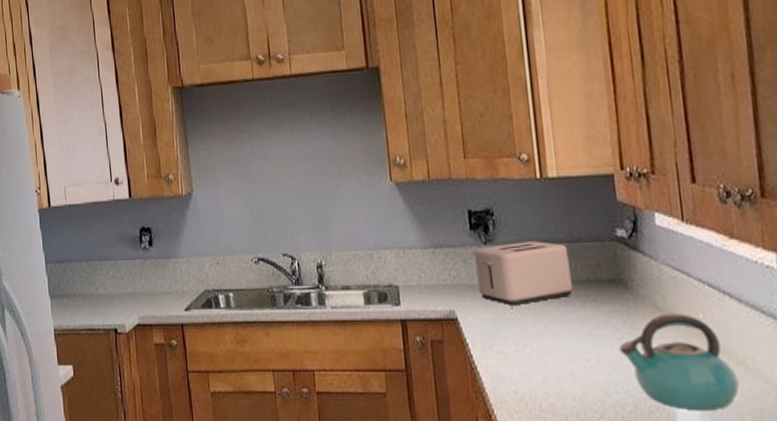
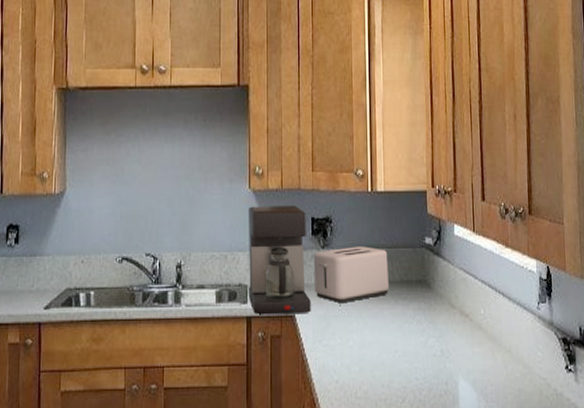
coffee maker: none [391,198,477,318] -> present [248,206,311,315]
kettle: present [619,313,739,411] -> none [421,309,505,393]

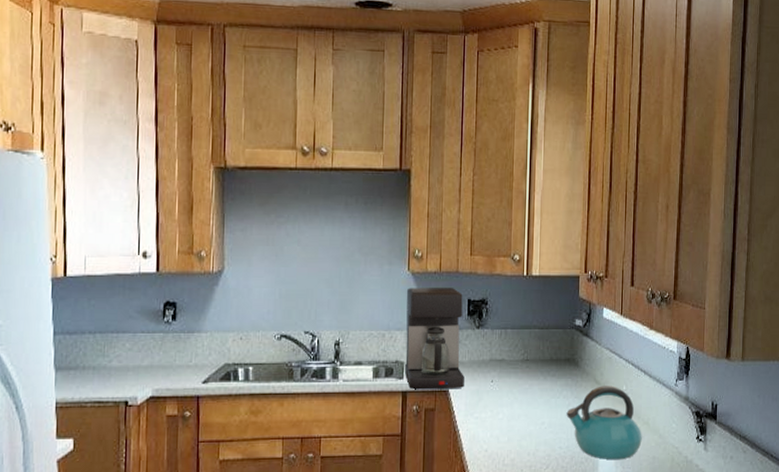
toaster: present [313,246,390,304] -> none [468,327,540,380]
kettle: none [421,309,505,393] -> present [566,386,642,460]

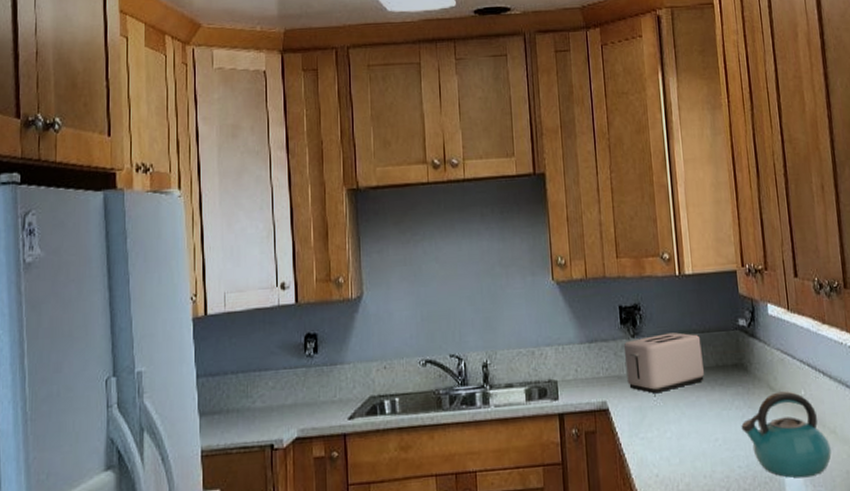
coffee maker: present [405,288,464,390] -> none [552,295,625,411]
toaster: none [468,327,540,380] -> present [623,332,705,394]

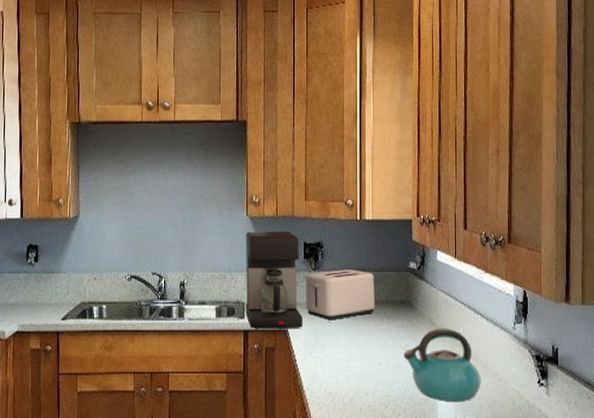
coffee maker: none [552,295,625,411] -> present [245,232,302,329]

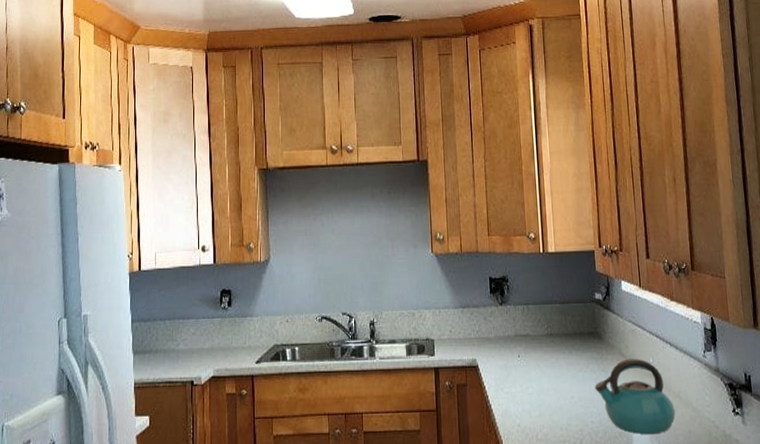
coffee maker: present [245,232,302,329] -> none [431,267,493,366]
toaster: present [305,269,376,321] -> none [492,302,564,355]

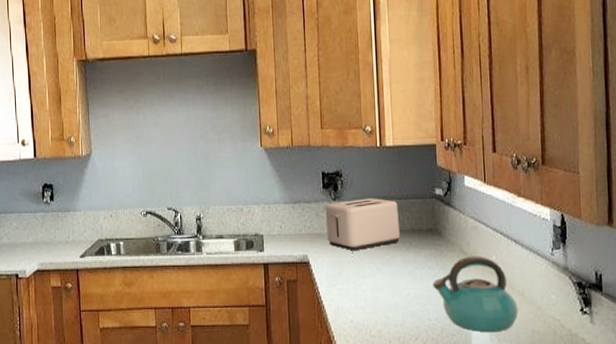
toaster: none [492,302,564,355] -> present [325,198,401,251]

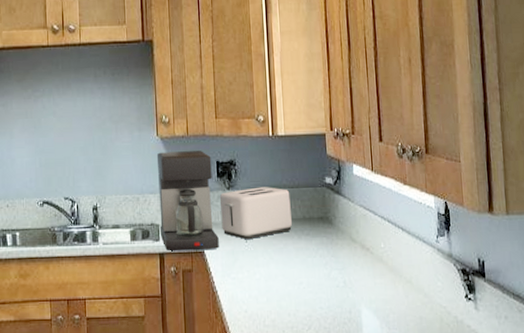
coffee maker: none [260,162,325,262] -> present [156,151,219,252]
kettle: present [433,256,518,333] -> none [324,243,407,321]

